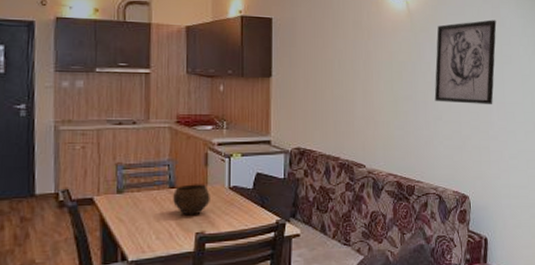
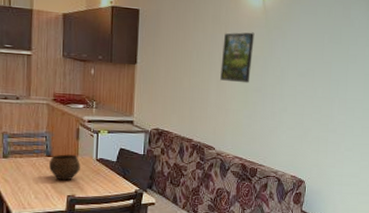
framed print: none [366,36,400,92] -> present [220,32,255,84]
wall art: present [434,20,497,105] -> none [281,20,346,101]

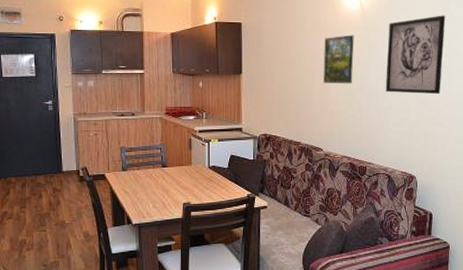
bowl: present [49,154,80,181] -> none [165,164,194,189]
wall art: none [281,20,346,101] -> present [385,15,446,95]

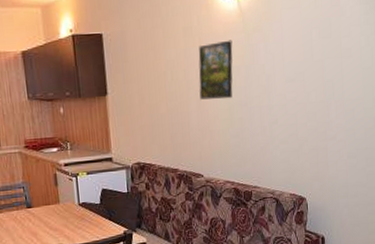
wall art: present [385,15,446,95] -> none [269,9,336,106]

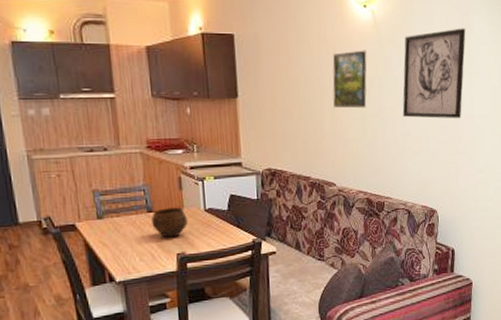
bowl: none [31,202,64,231] -> present [151,207,188,238]
wall art: none [269,9,336,106] -> present [402,28,466,119]

